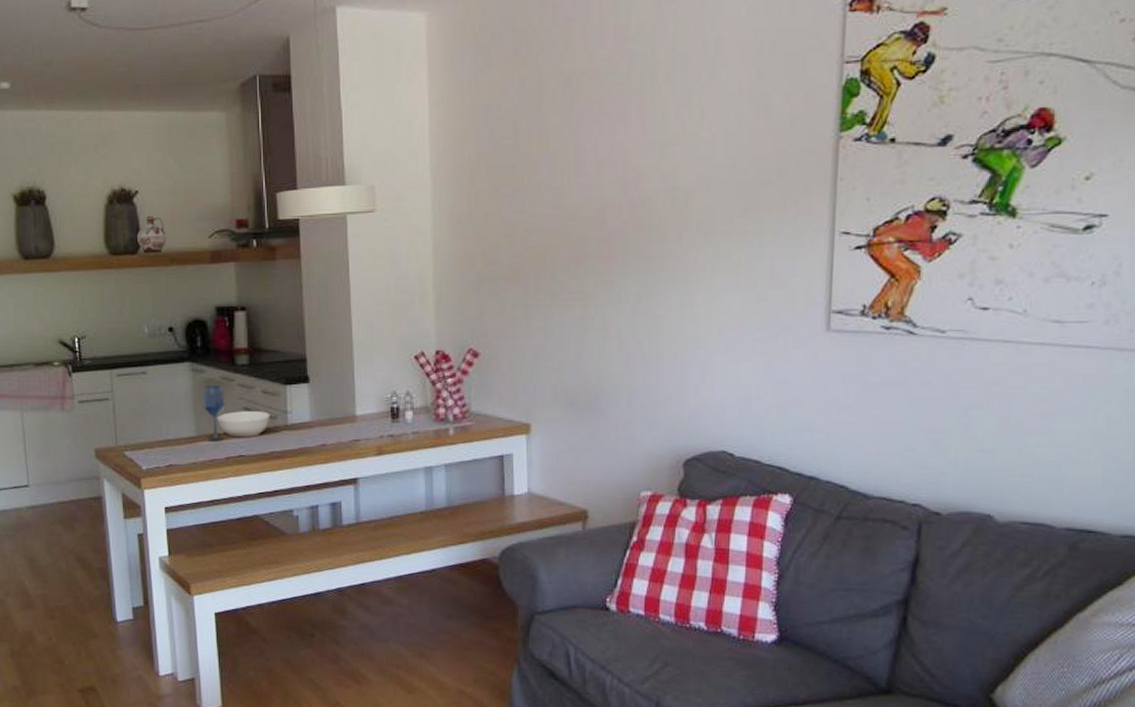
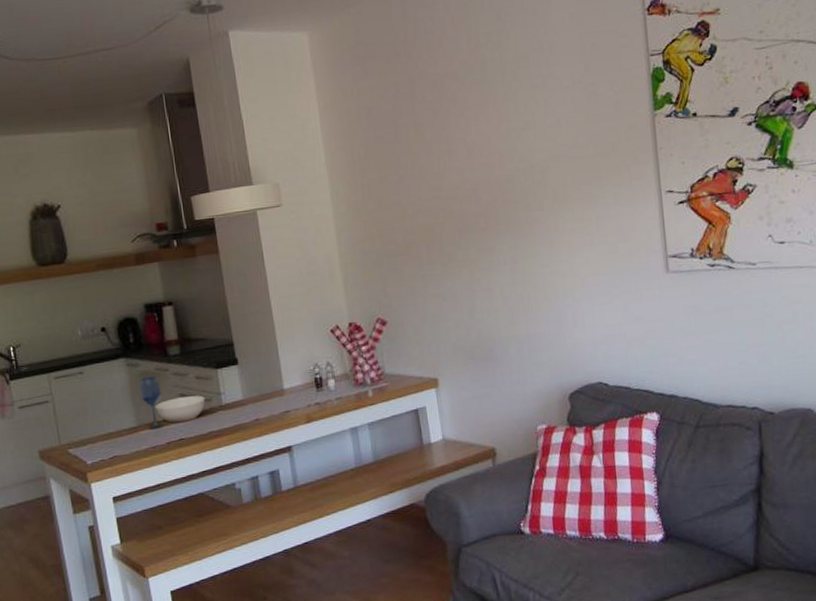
ceramic jug: present [137,215,166,254] -> none [63,226,92,263]

